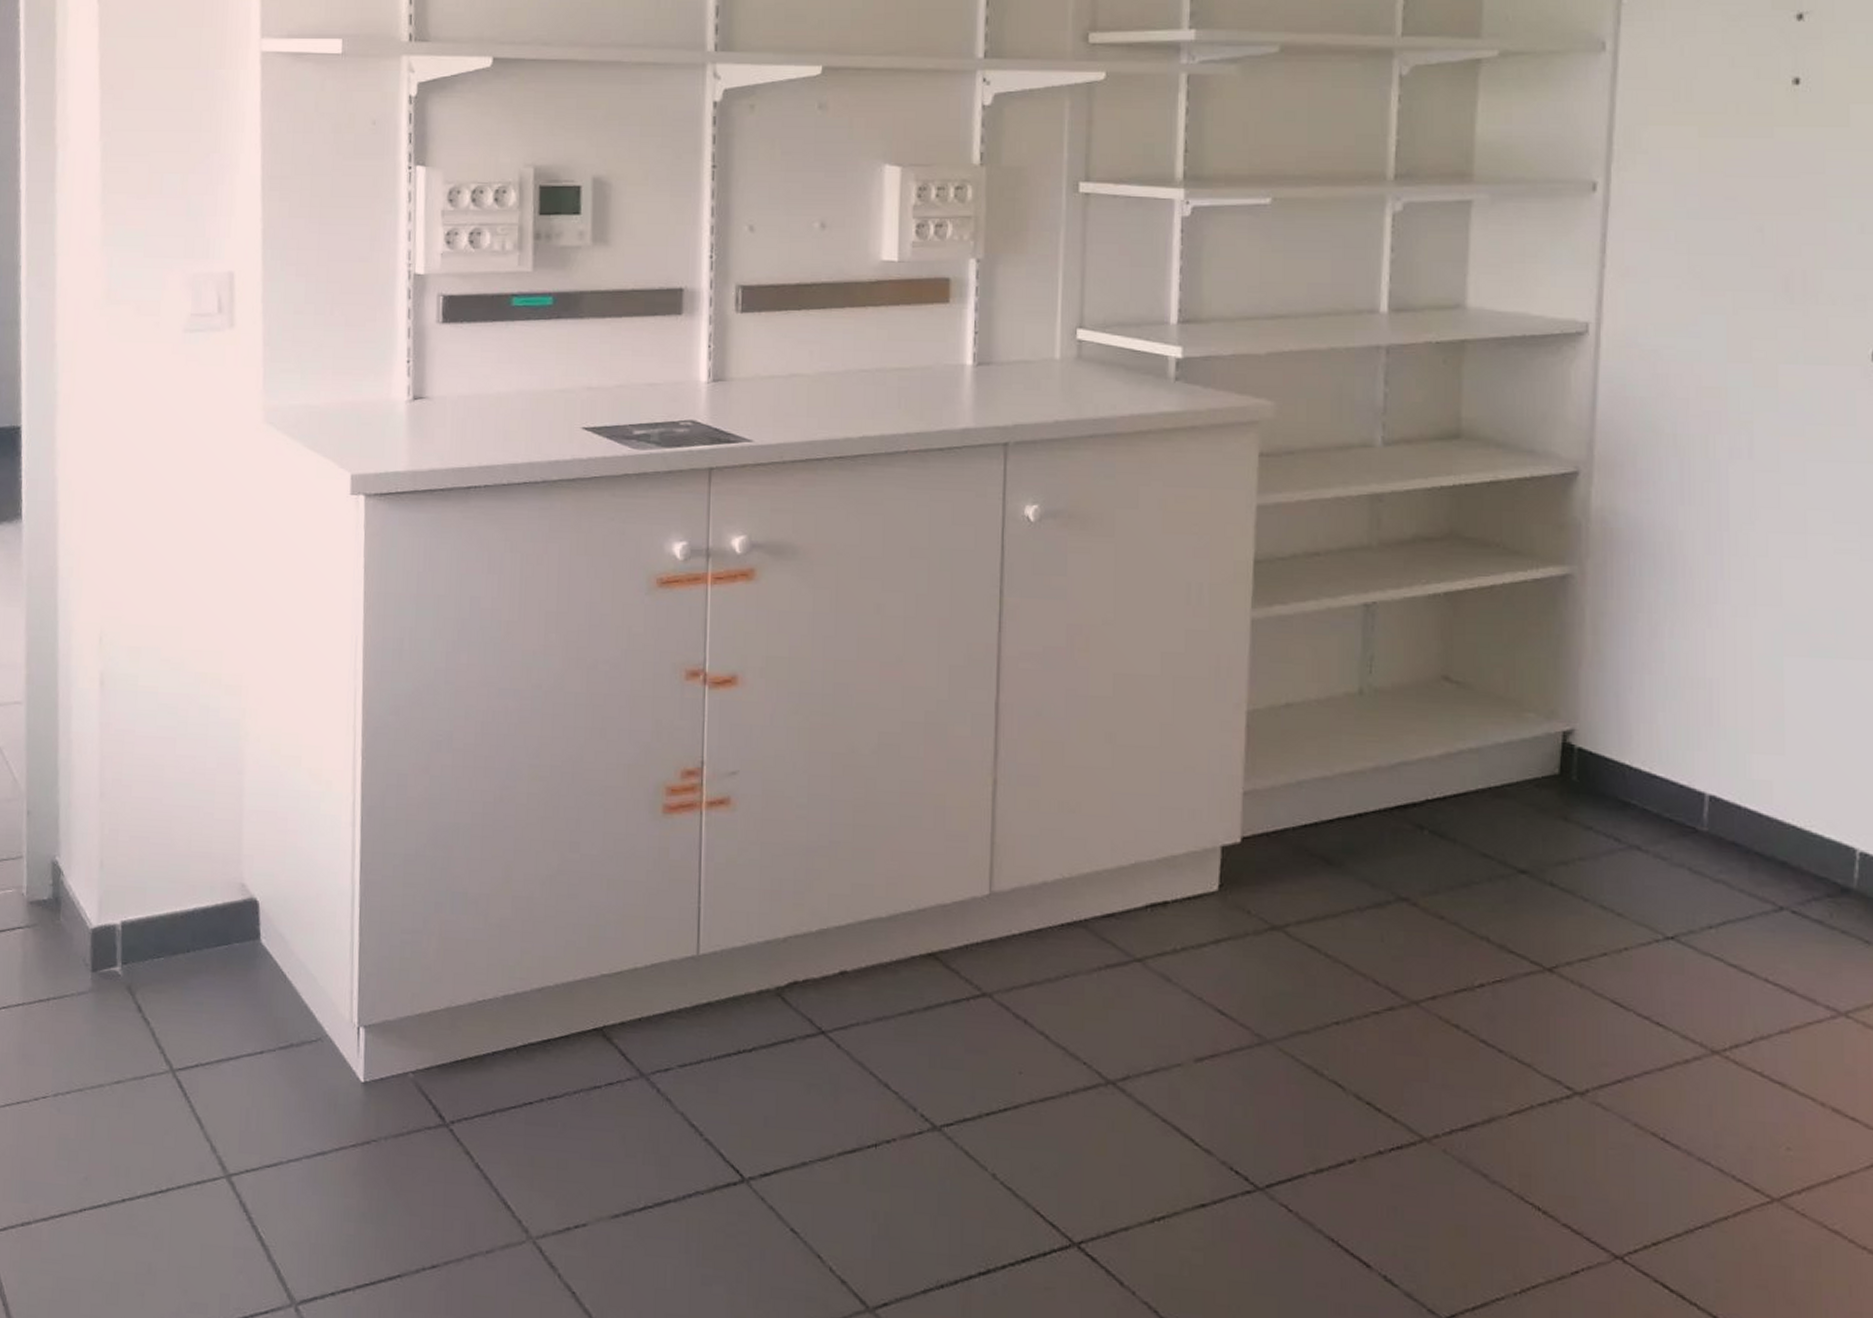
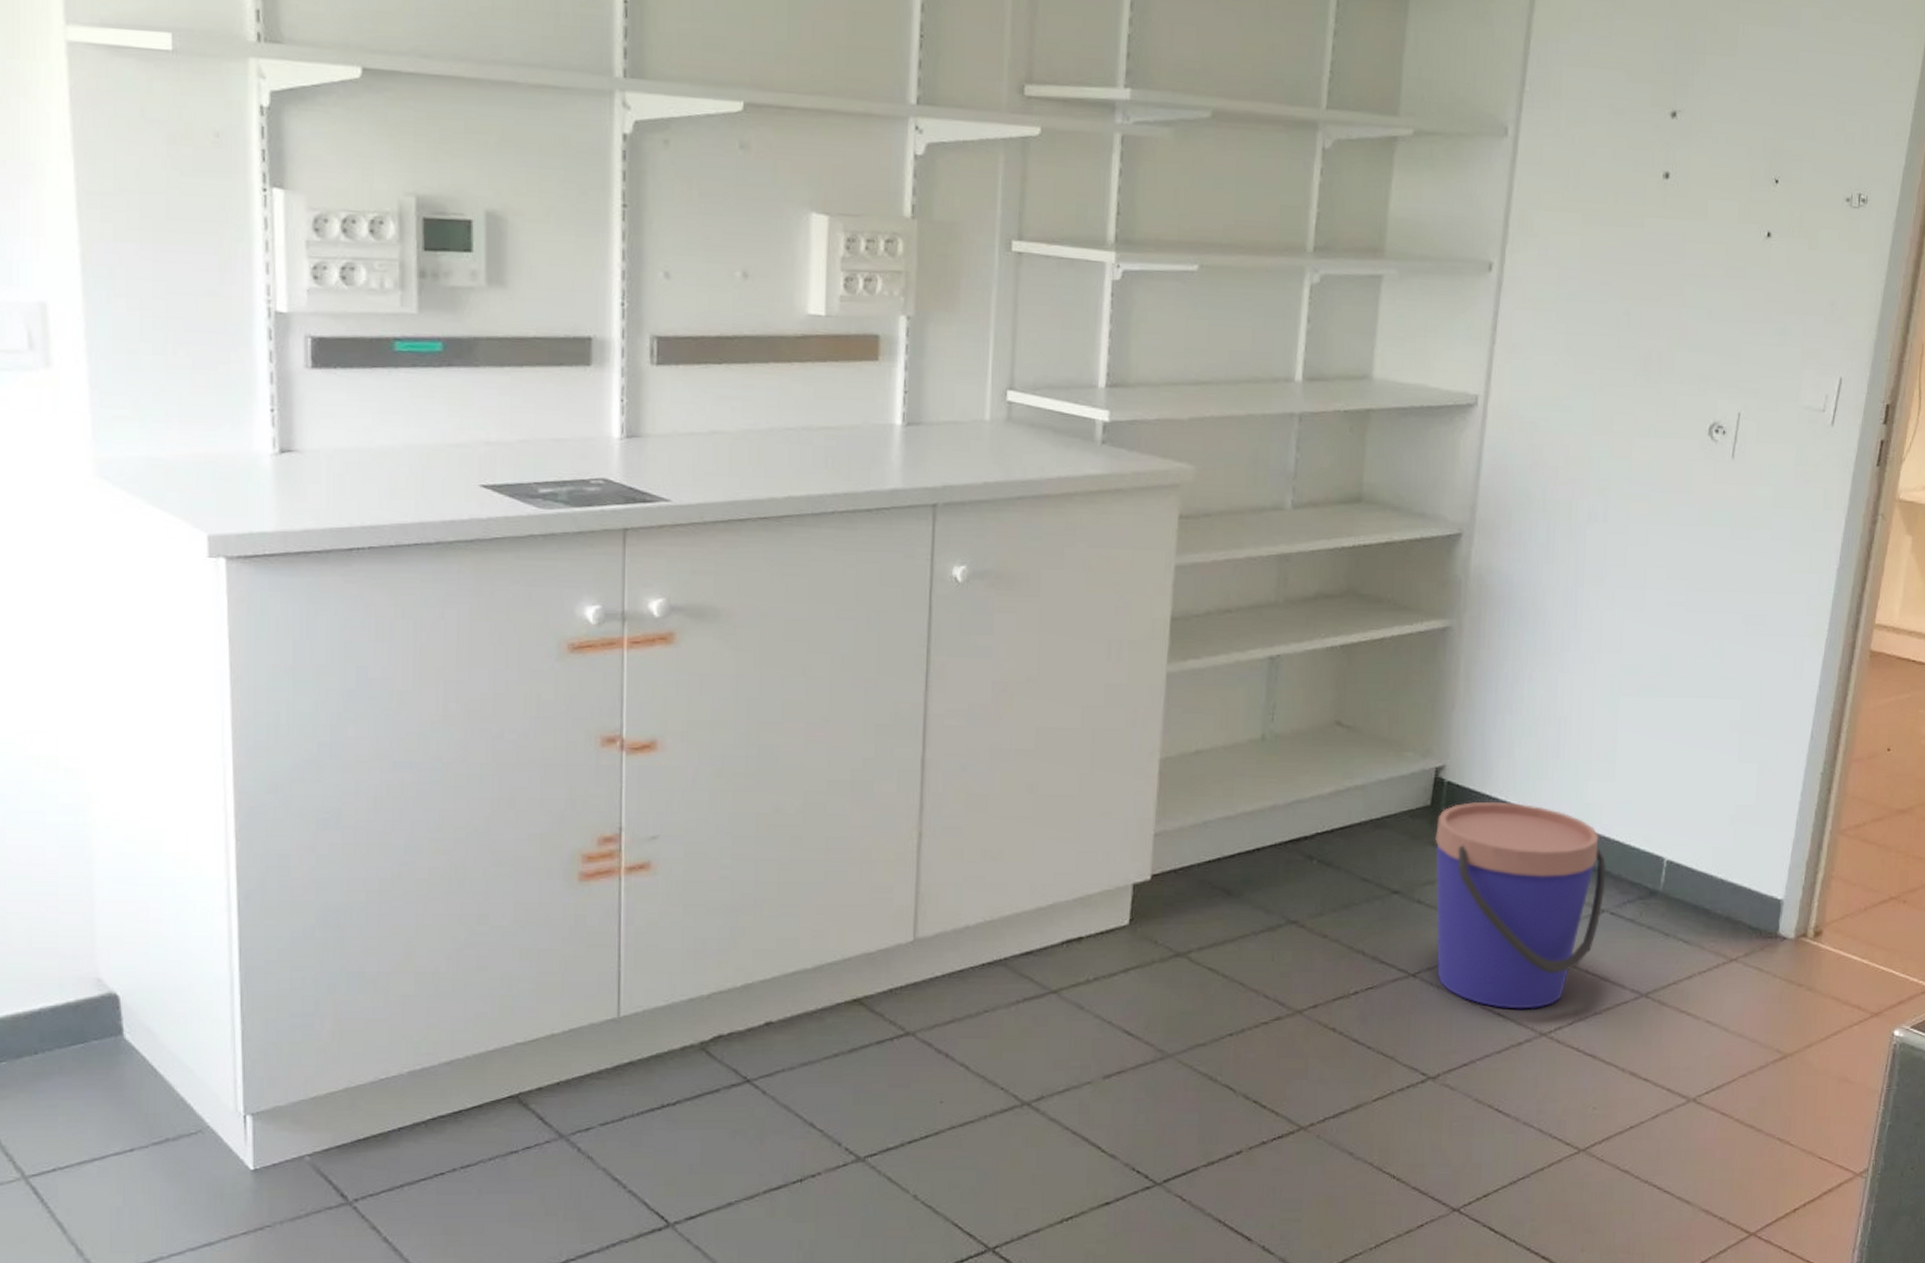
bucket: none [1567,771,1783,1021] -> present [1435,801,1607,1009]

